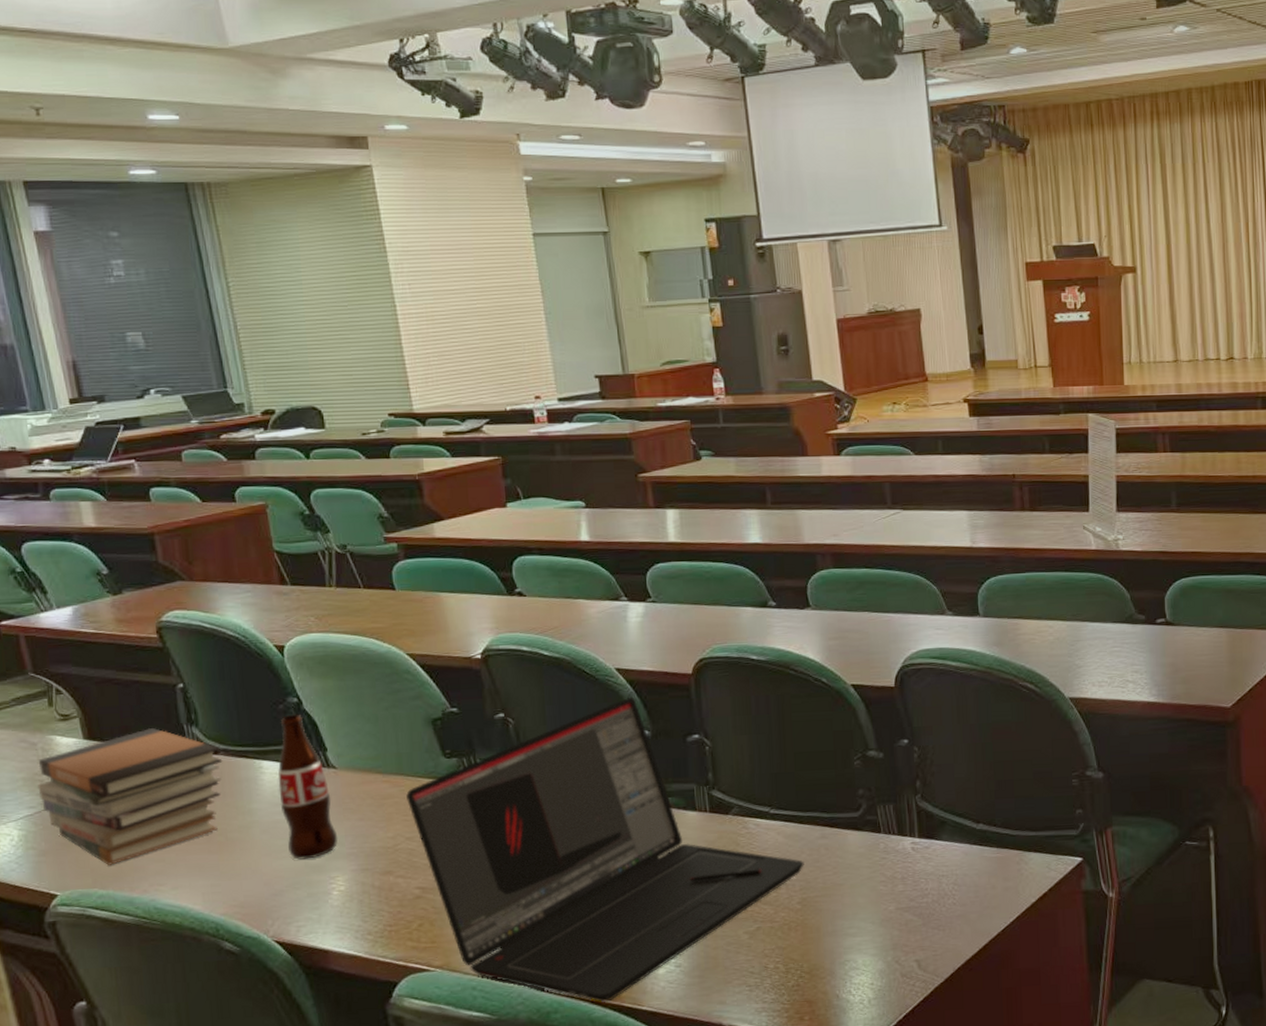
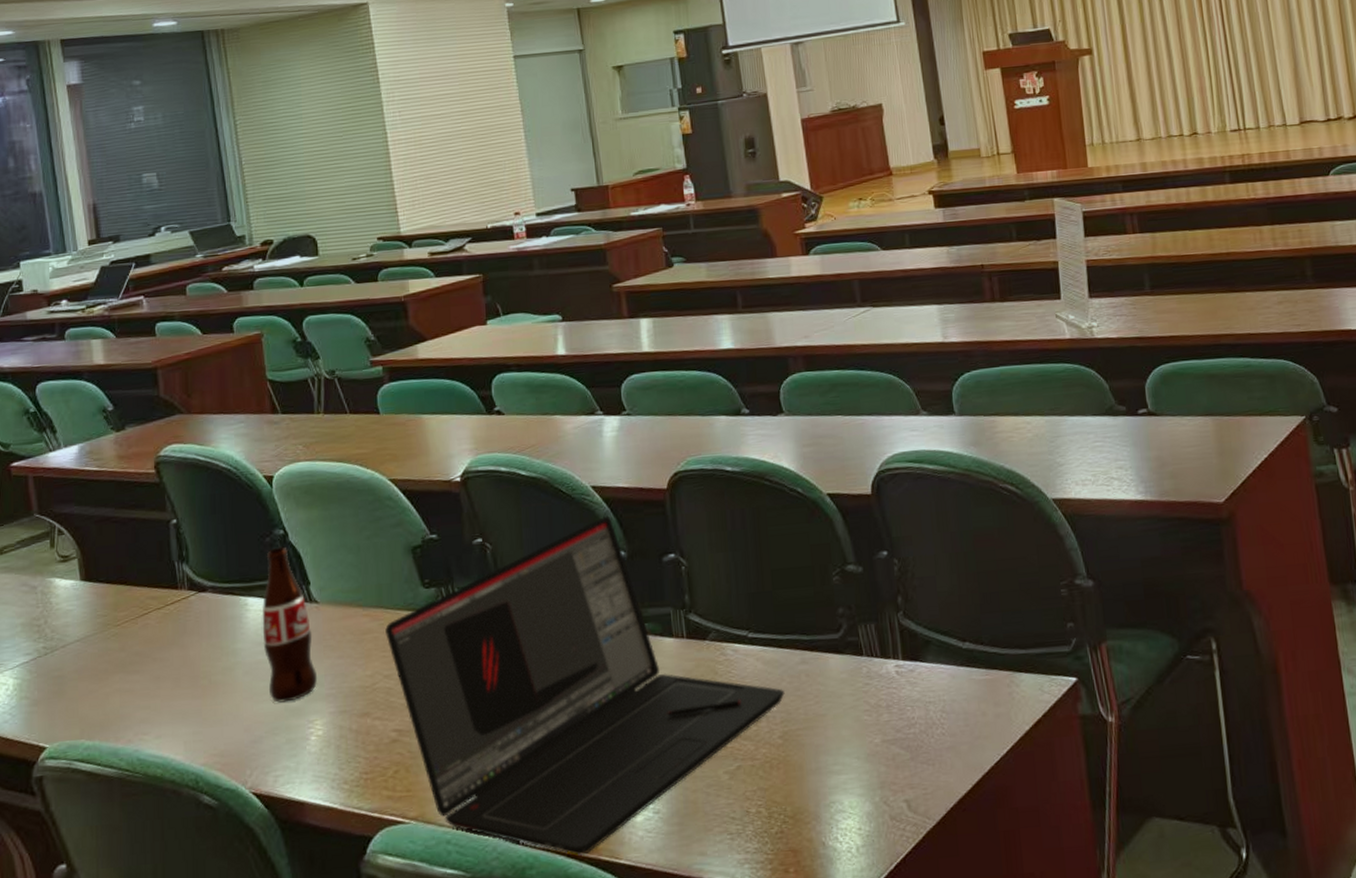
book stack: present [37,728,223,865] -> none [35,567,210,714]

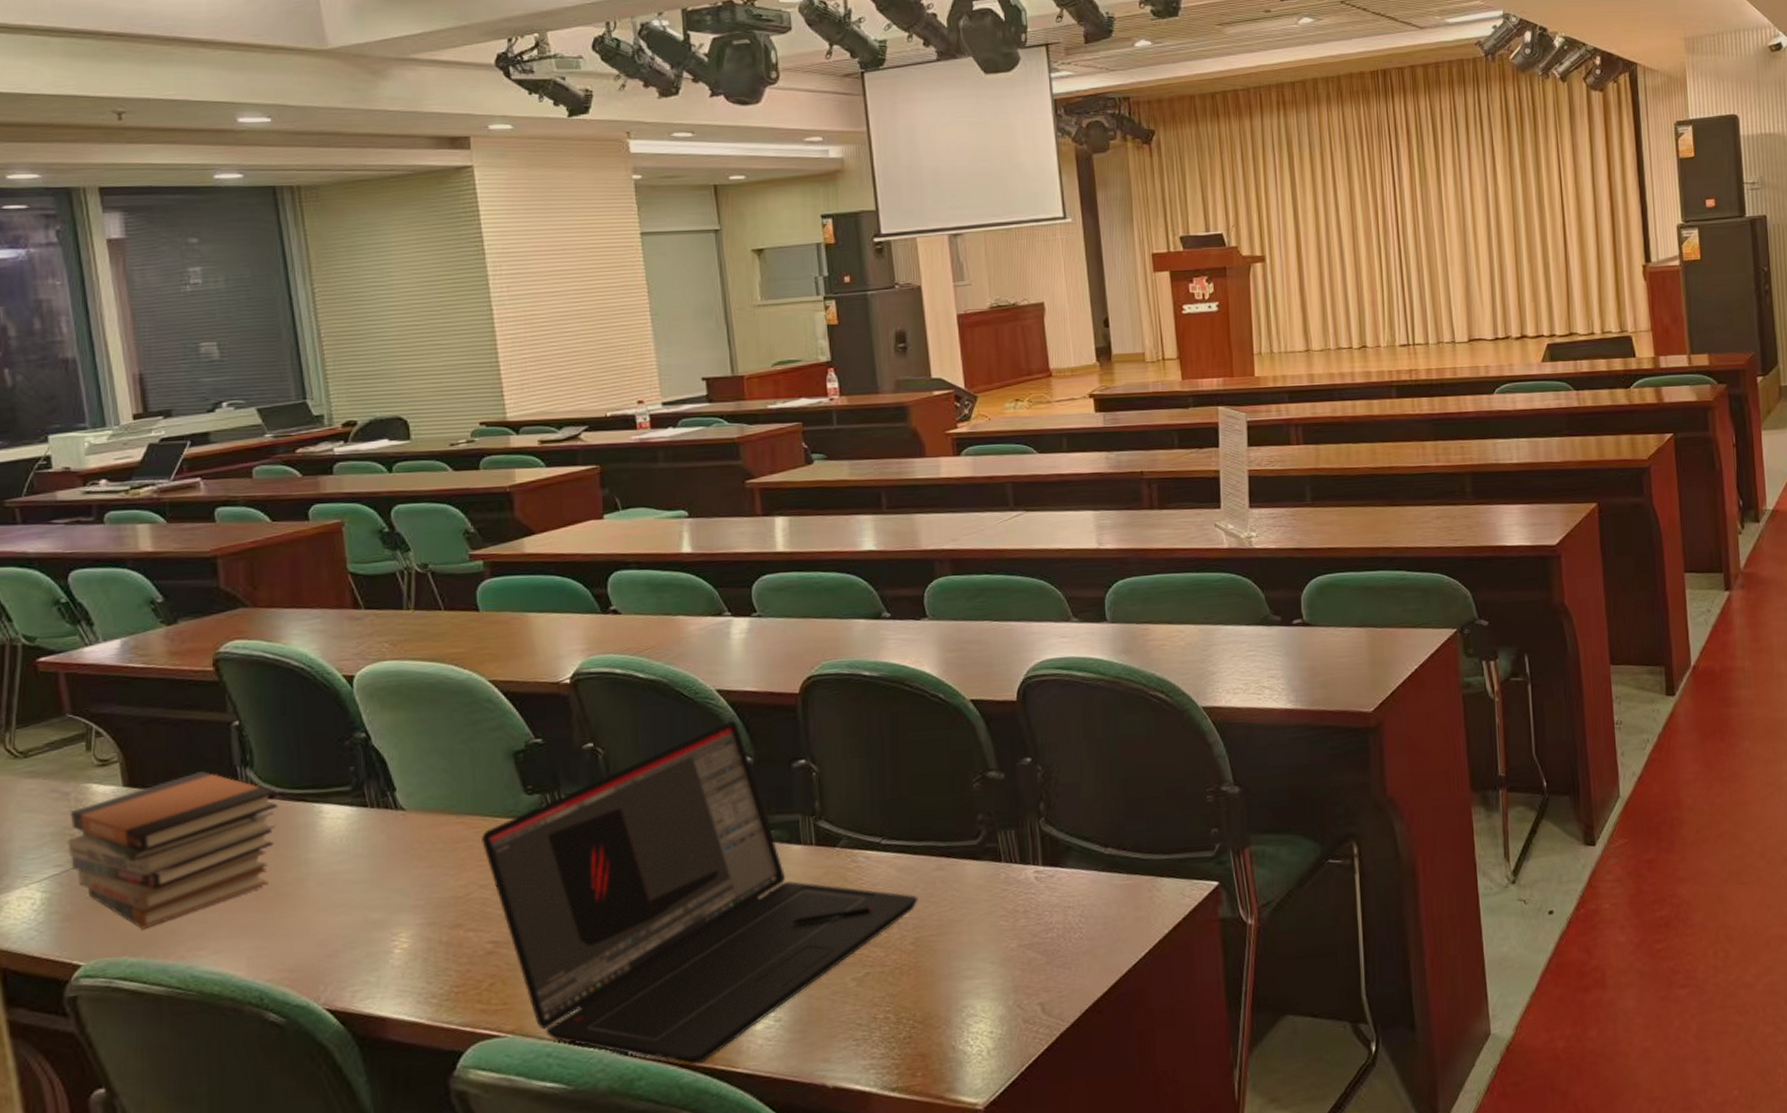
book stack: none [35,567,210,714] -> present [67,771,278,929]
bottle: present [261,546,318,703] -> none [339,750,404,915]

